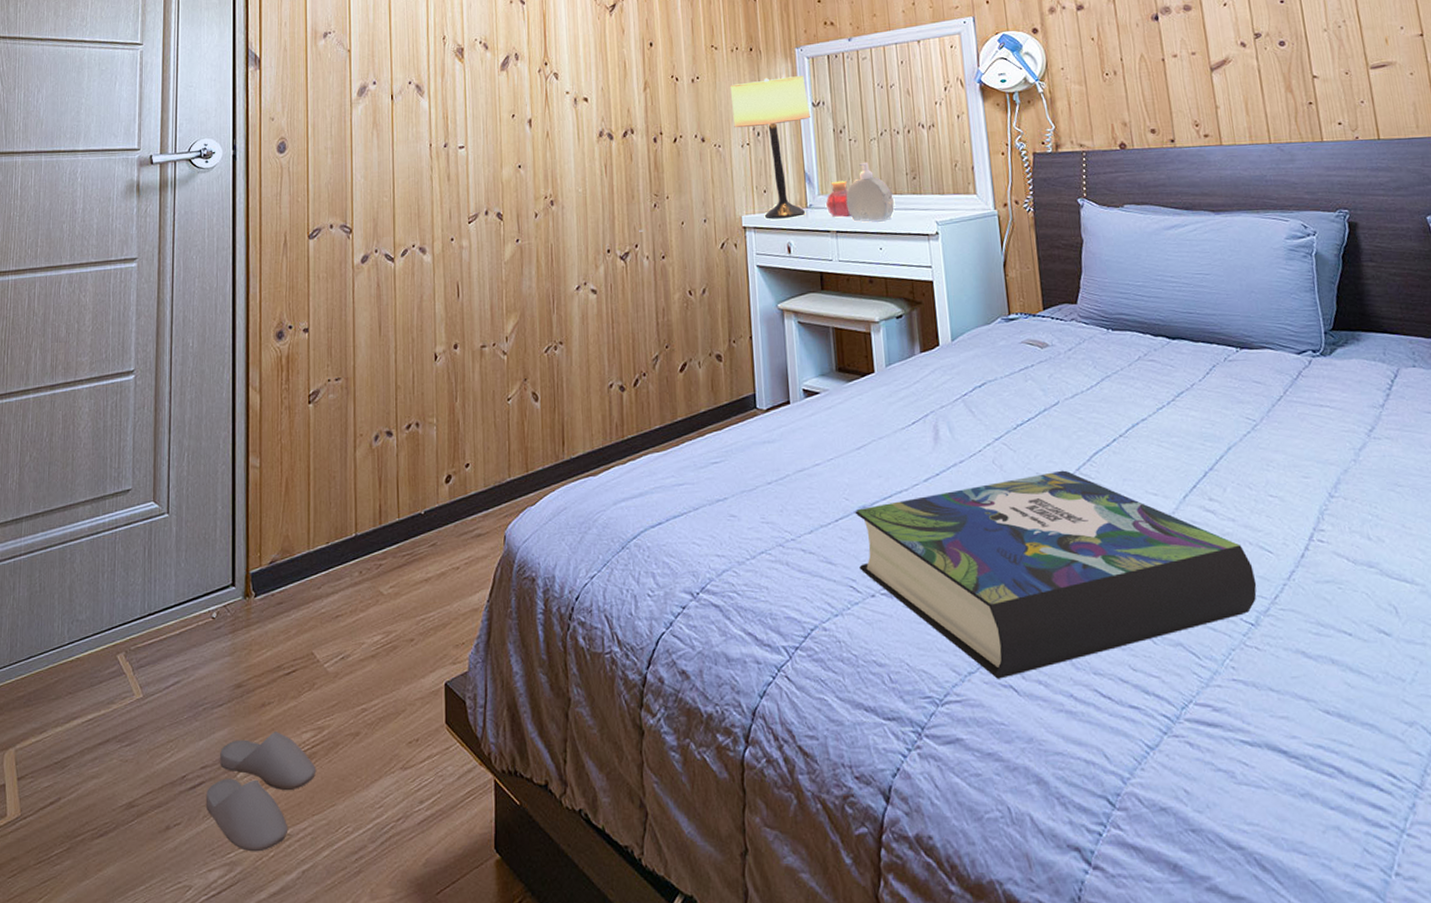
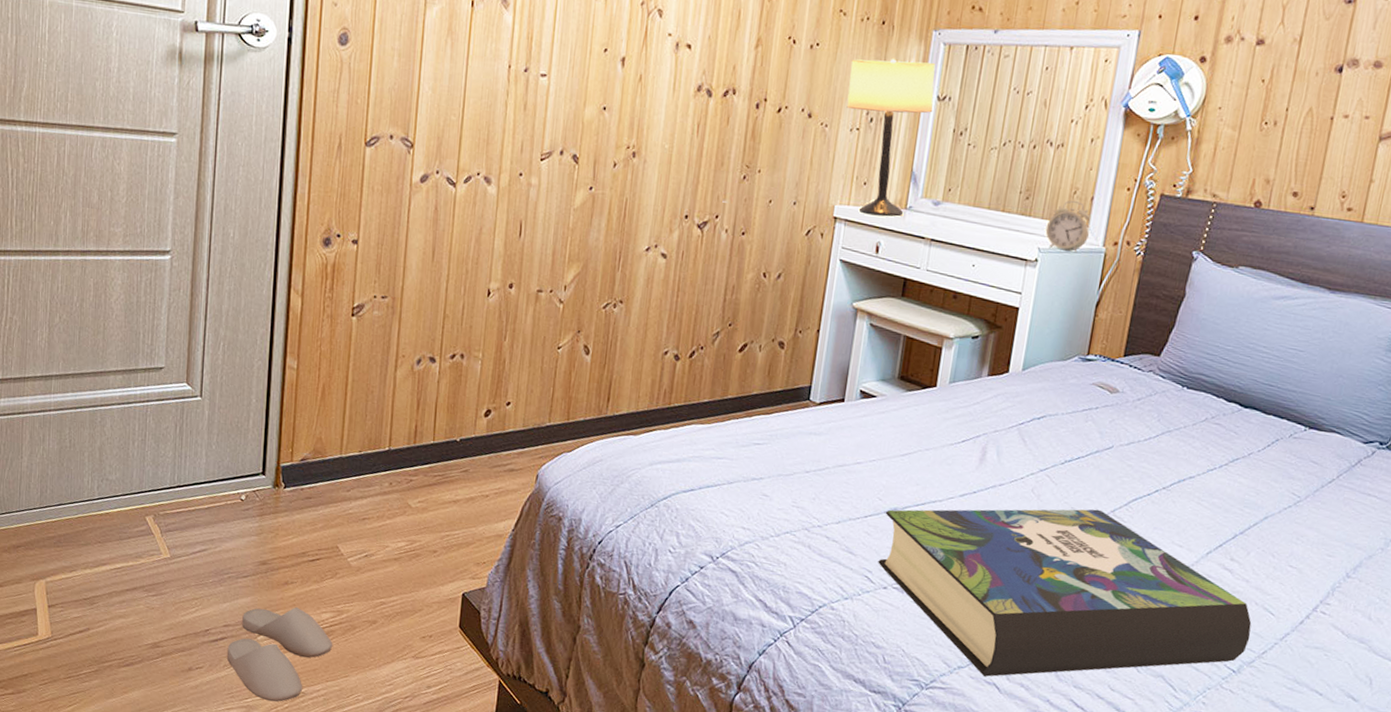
potion bottle: present [825,180,851,218] -> none [926,186,955,227]
soap bottle: present [846,162,894,222] -> none [948,171,1000,238]
alarm clock: none [937,173,979,221] -> present [1045,201,1090,252]

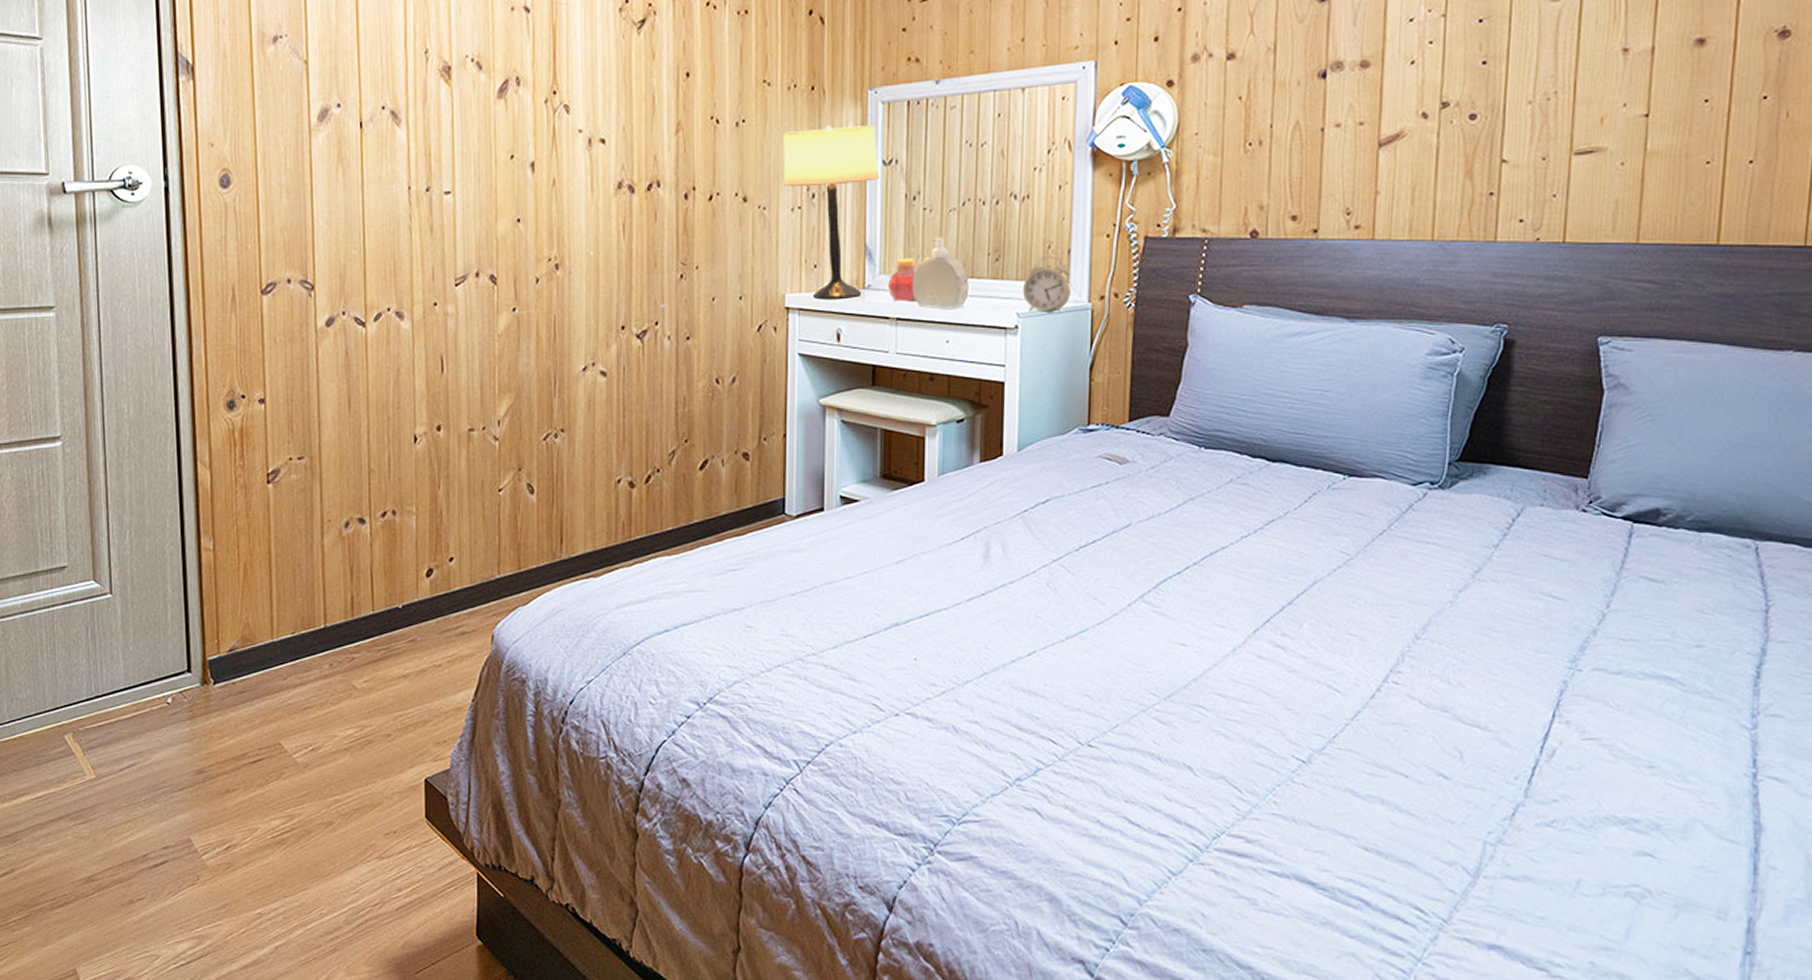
slippers: present [227,607,333,702] -> none [169,817,287,928]
book: present [878,509,1252,677] -> none [885,597,1317,802]
potion bottle: none [926,186,955,227] -> present [886,258,917,303]
soap bottle: none [948,171,1000,238] -> present [912,237,969,310]

